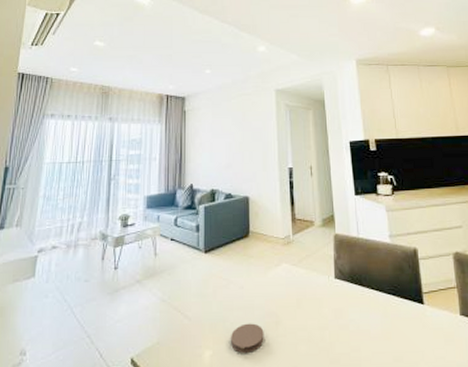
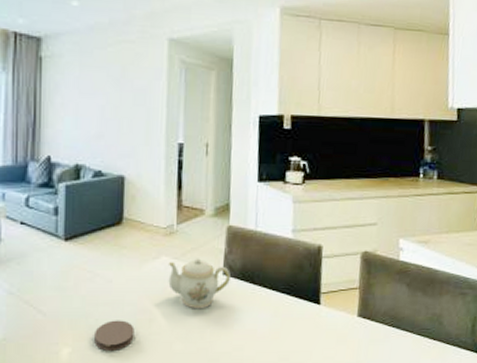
teapot: none [288,264,341,312] -> present [168,258,231,309]

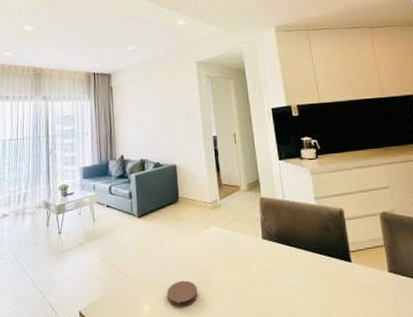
teapot: present [168,258,231,309] -> none [217,226,269,270]

